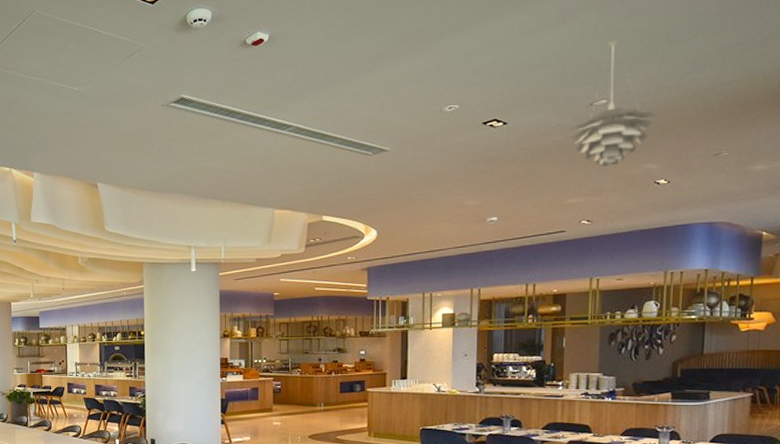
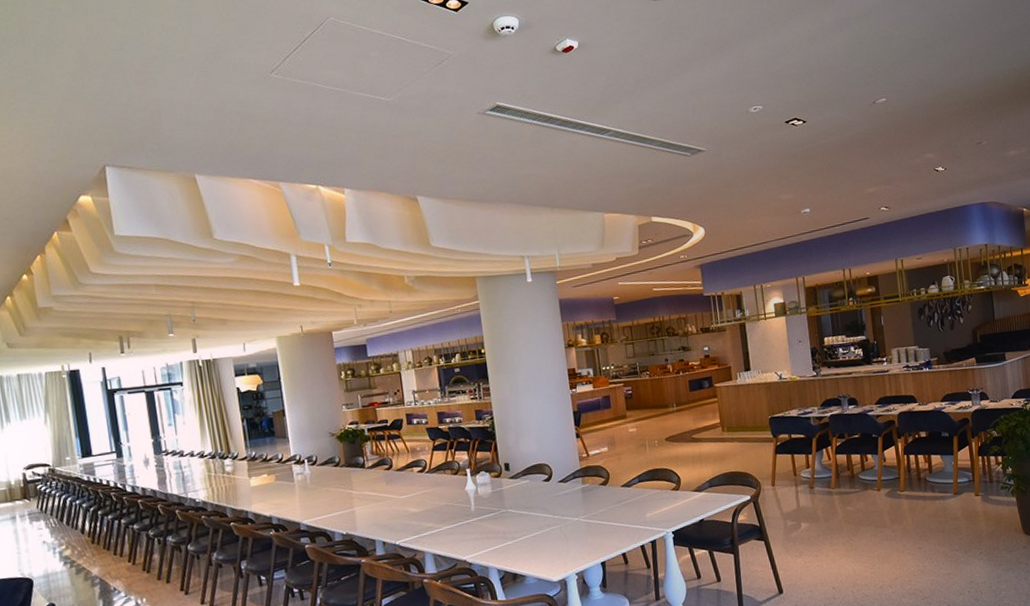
pendant light: present [570,40,657,166] -> none [860,45,927,158]

